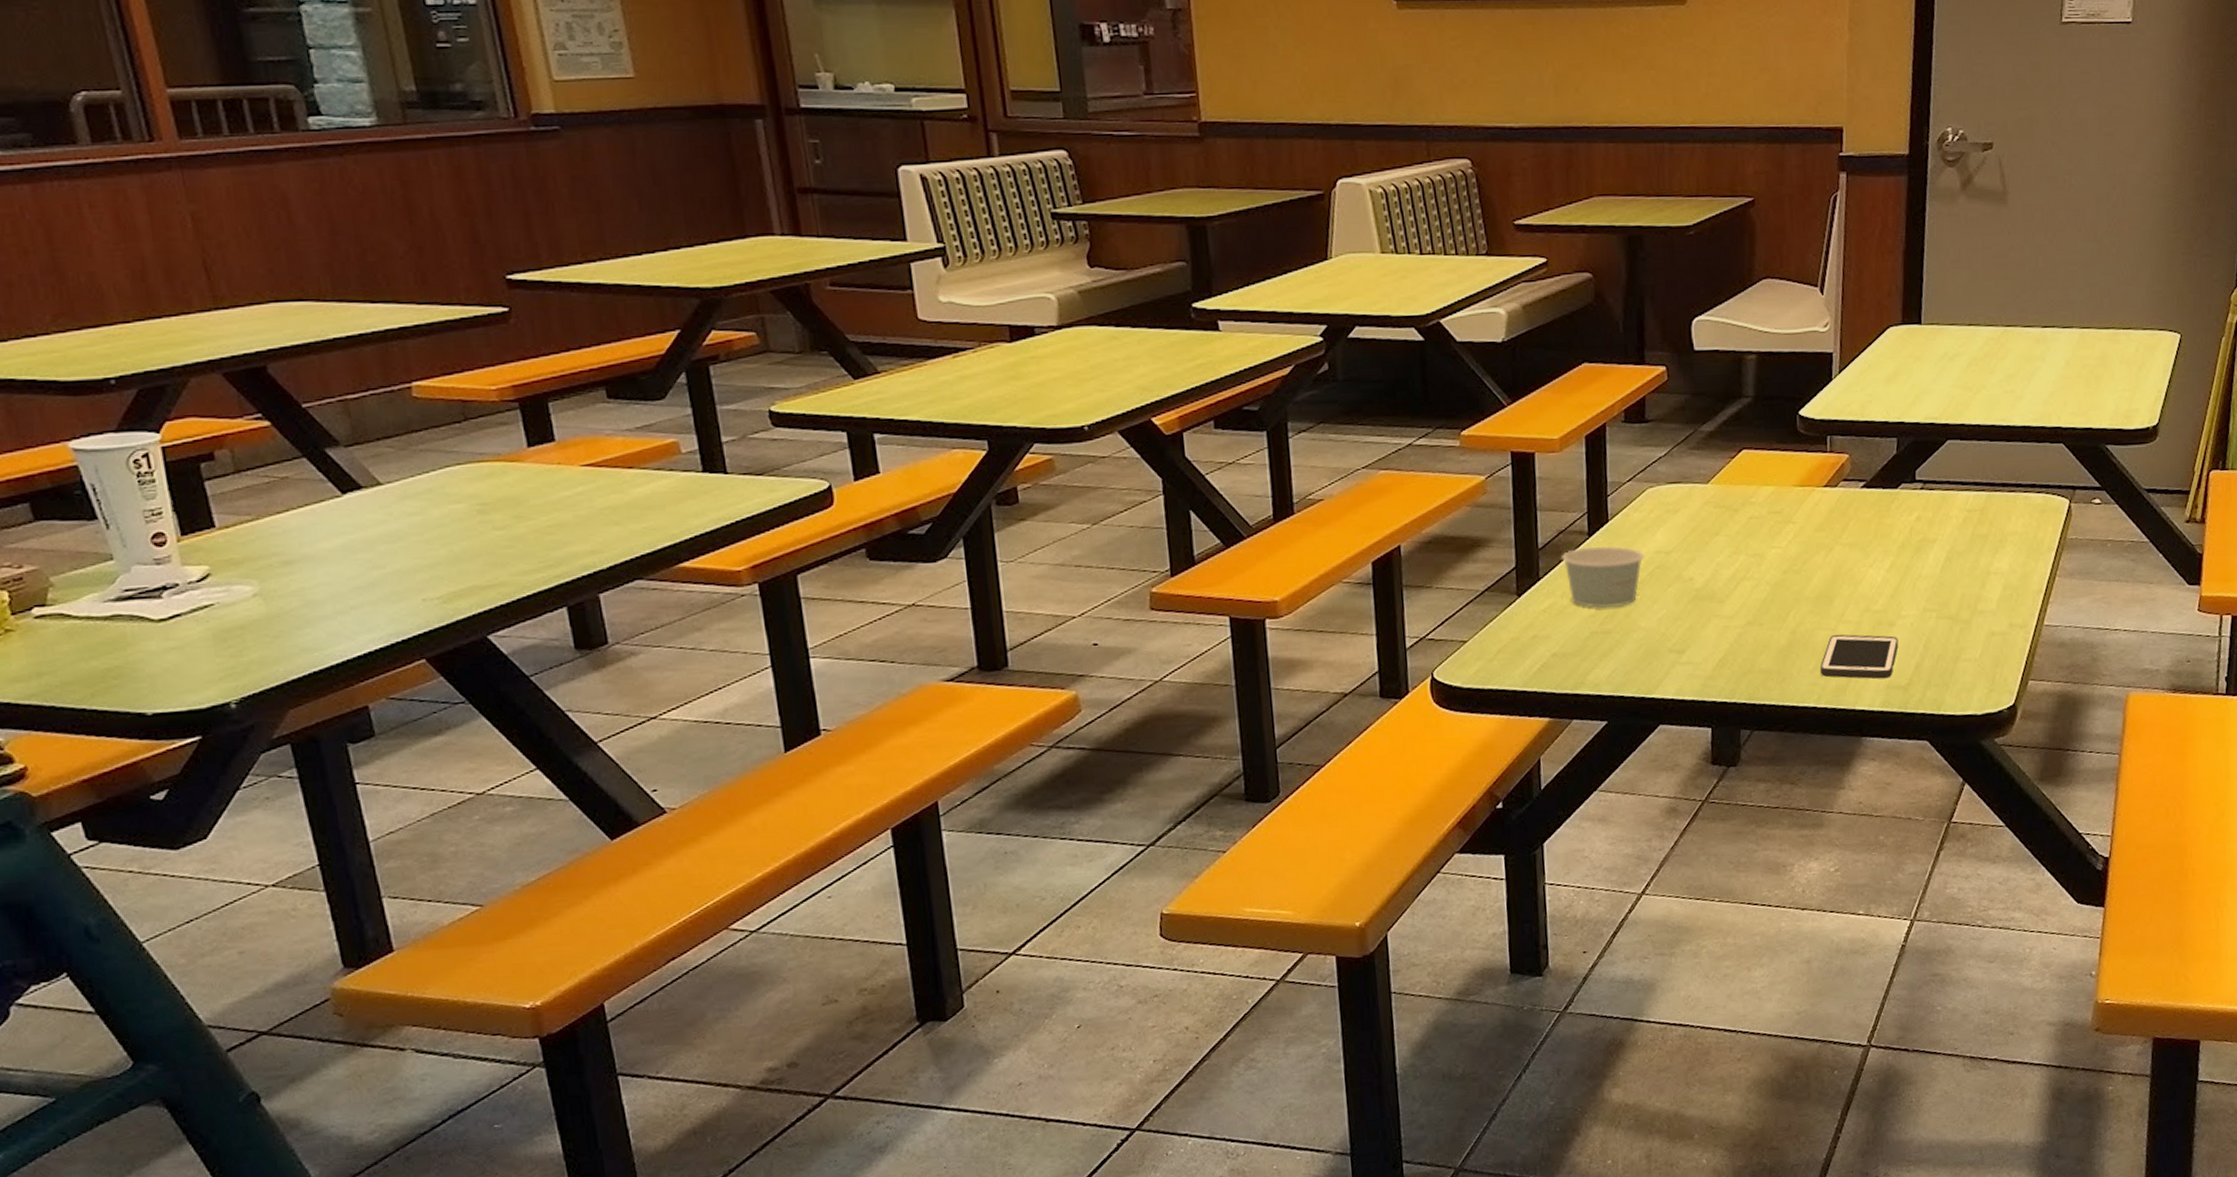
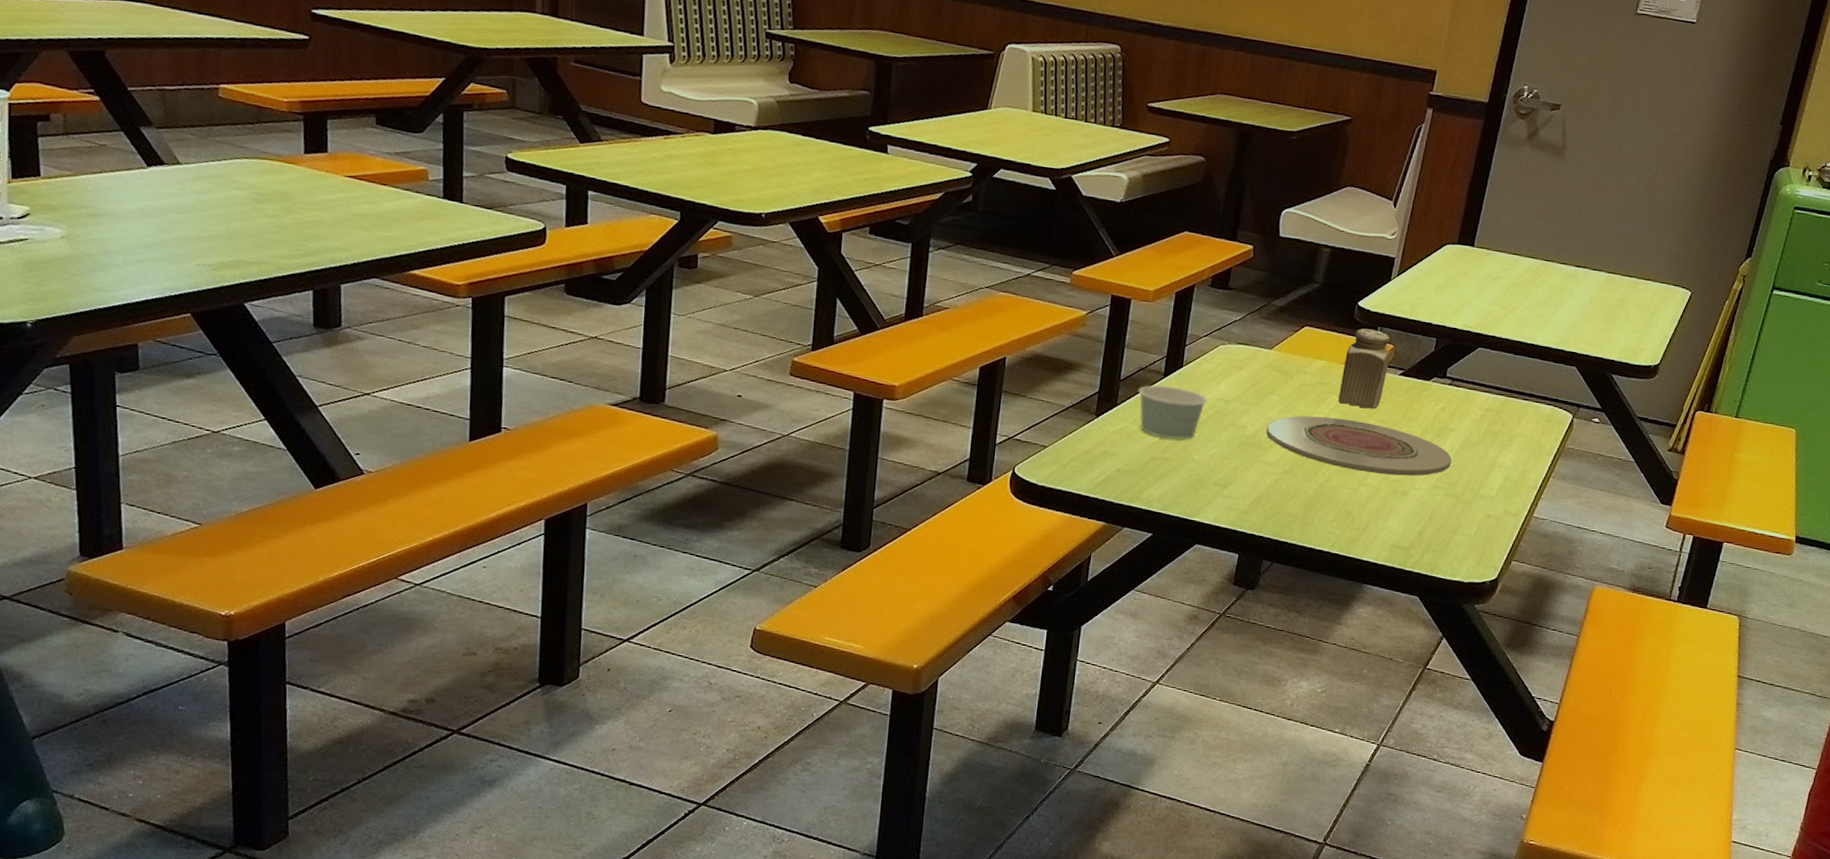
plate: none [1718,549,1939,607] -> present [1266,415,1452,476]
salt shaker: none [1795,440,1848,534] -> present [1338,328,1391,410]
cell phone: present [1819,634,1899,679] -> none [1337,494,1408,539]

